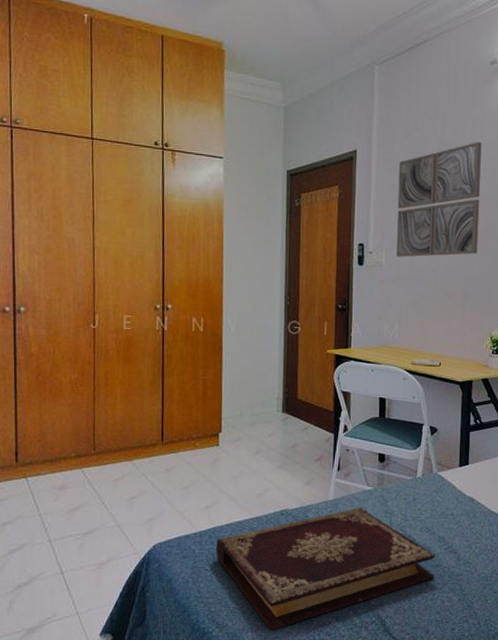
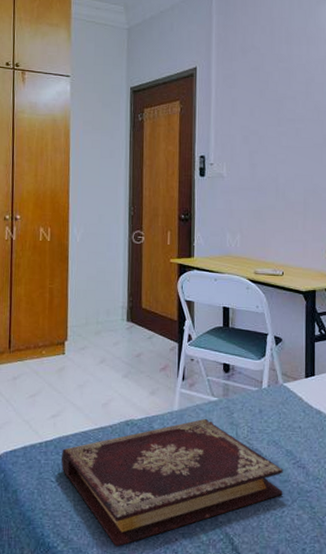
wall art: present [396,141,482,257] -> none [236,57,318,169]

